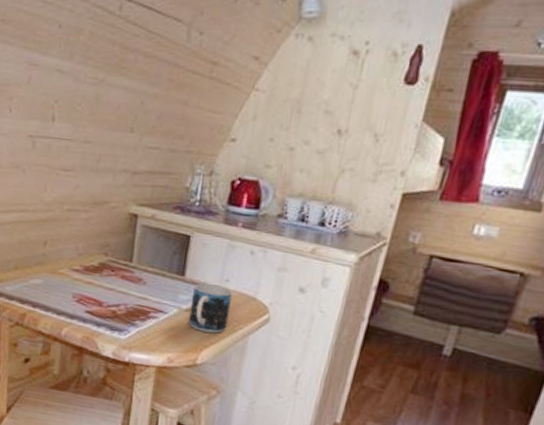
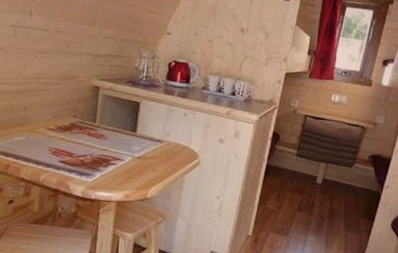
mug: present [188,283,232,334] -> none [140,137,172,175]

